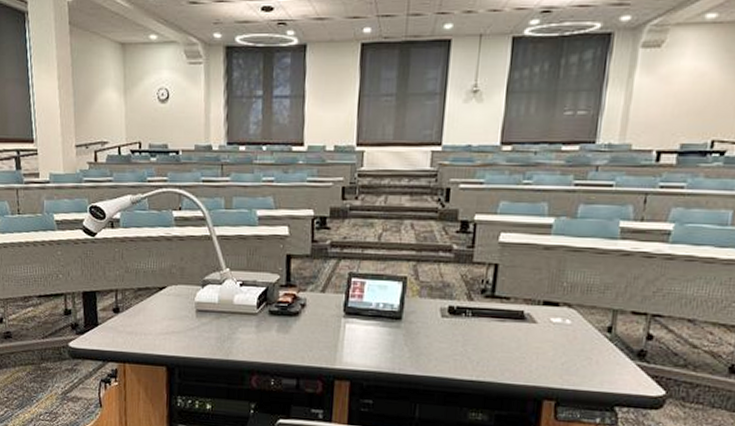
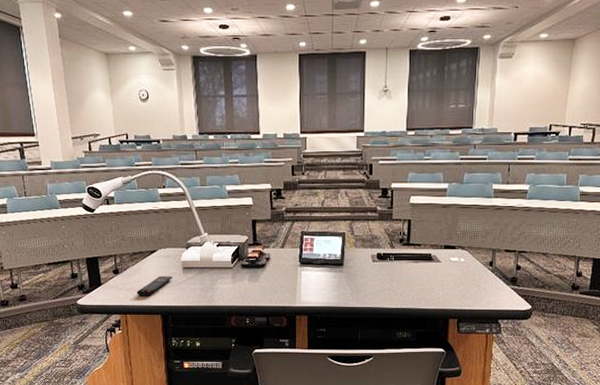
remote control: none [138,318,183,343] -> present [136,275,172,296]

